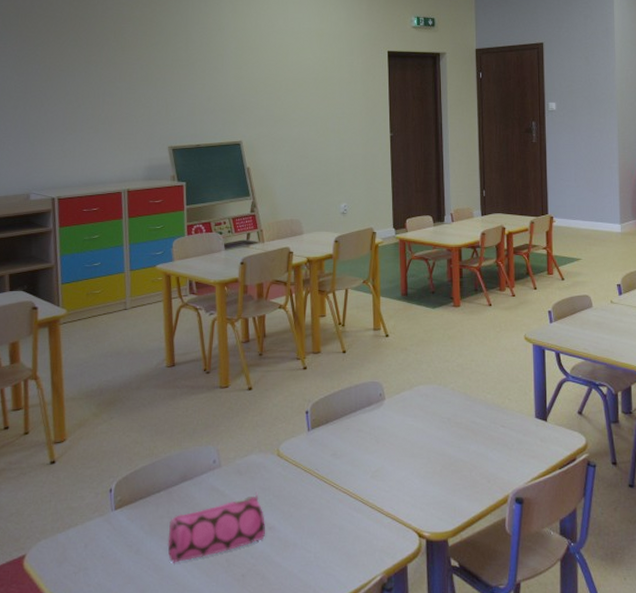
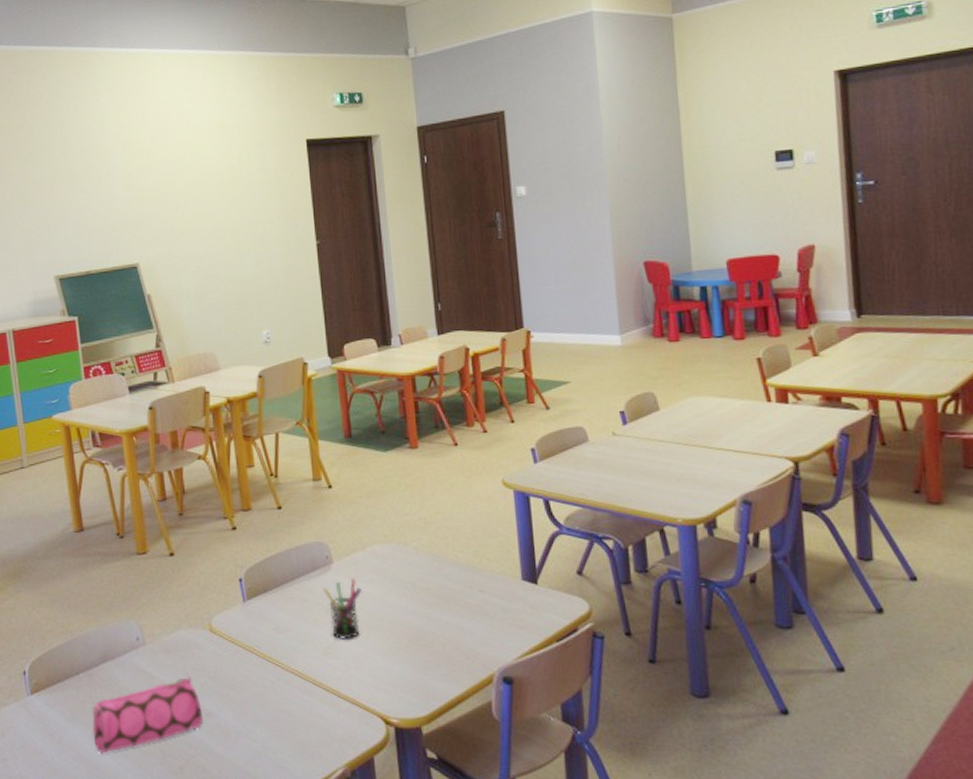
pen holder: none [375,413,407,465] -> present [322,578,362,639]

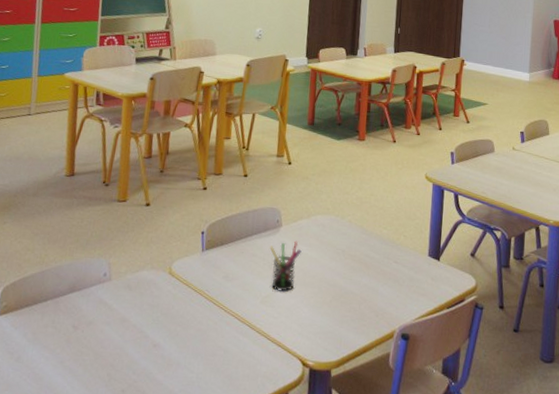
pencil case: present [92,673,203,754] -> none [49,308,151,374]

